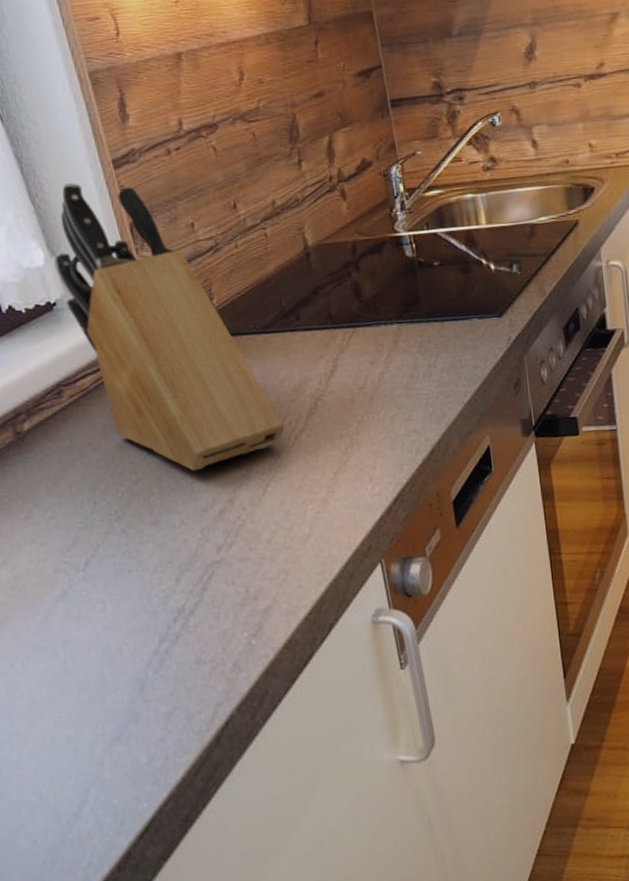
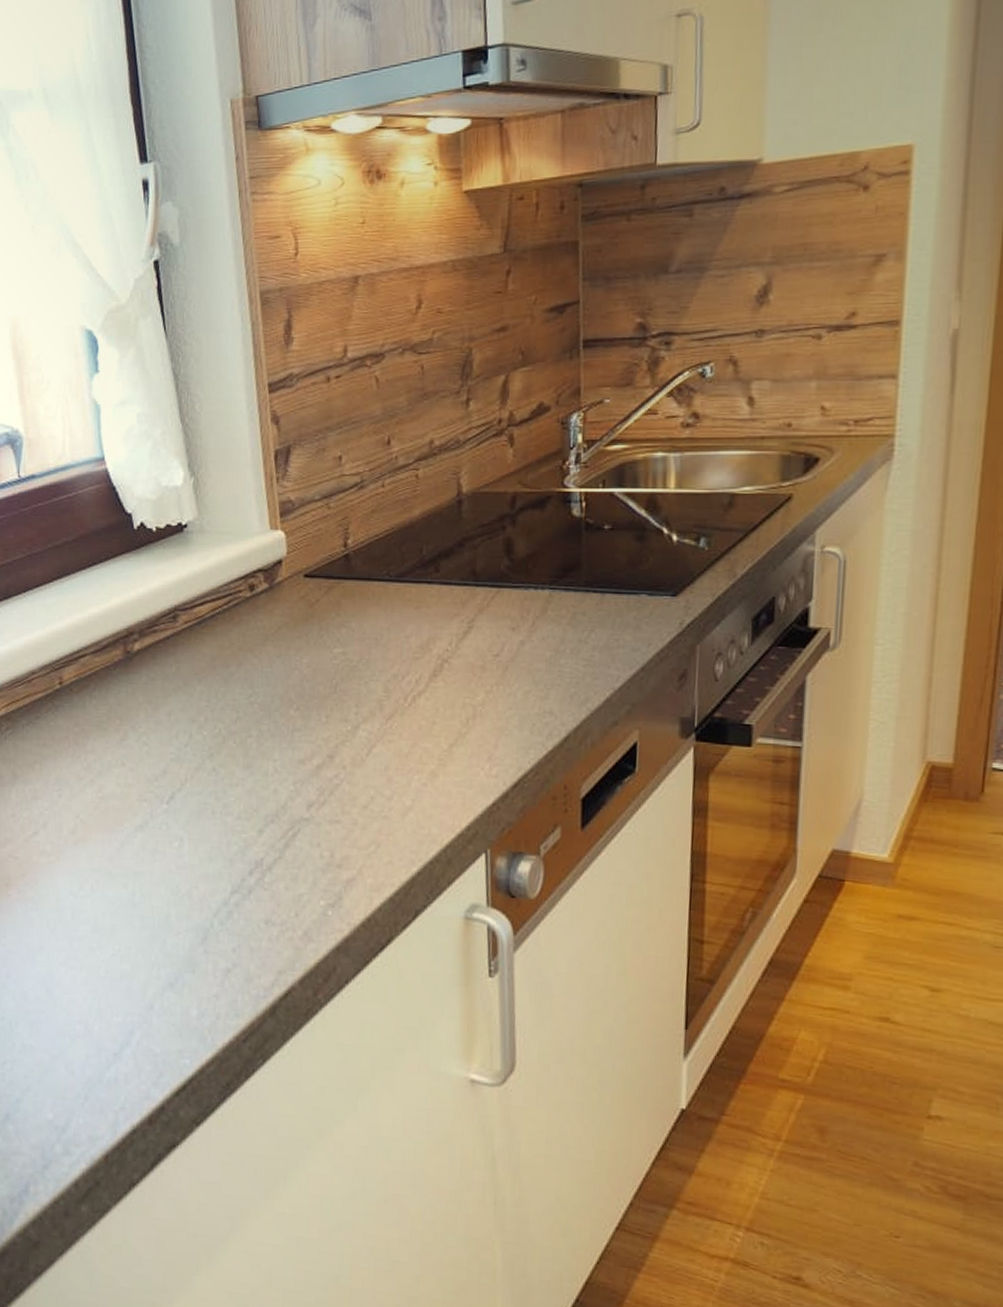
knife block: present [55,183,284,471] -> none [193,404,402,719]

